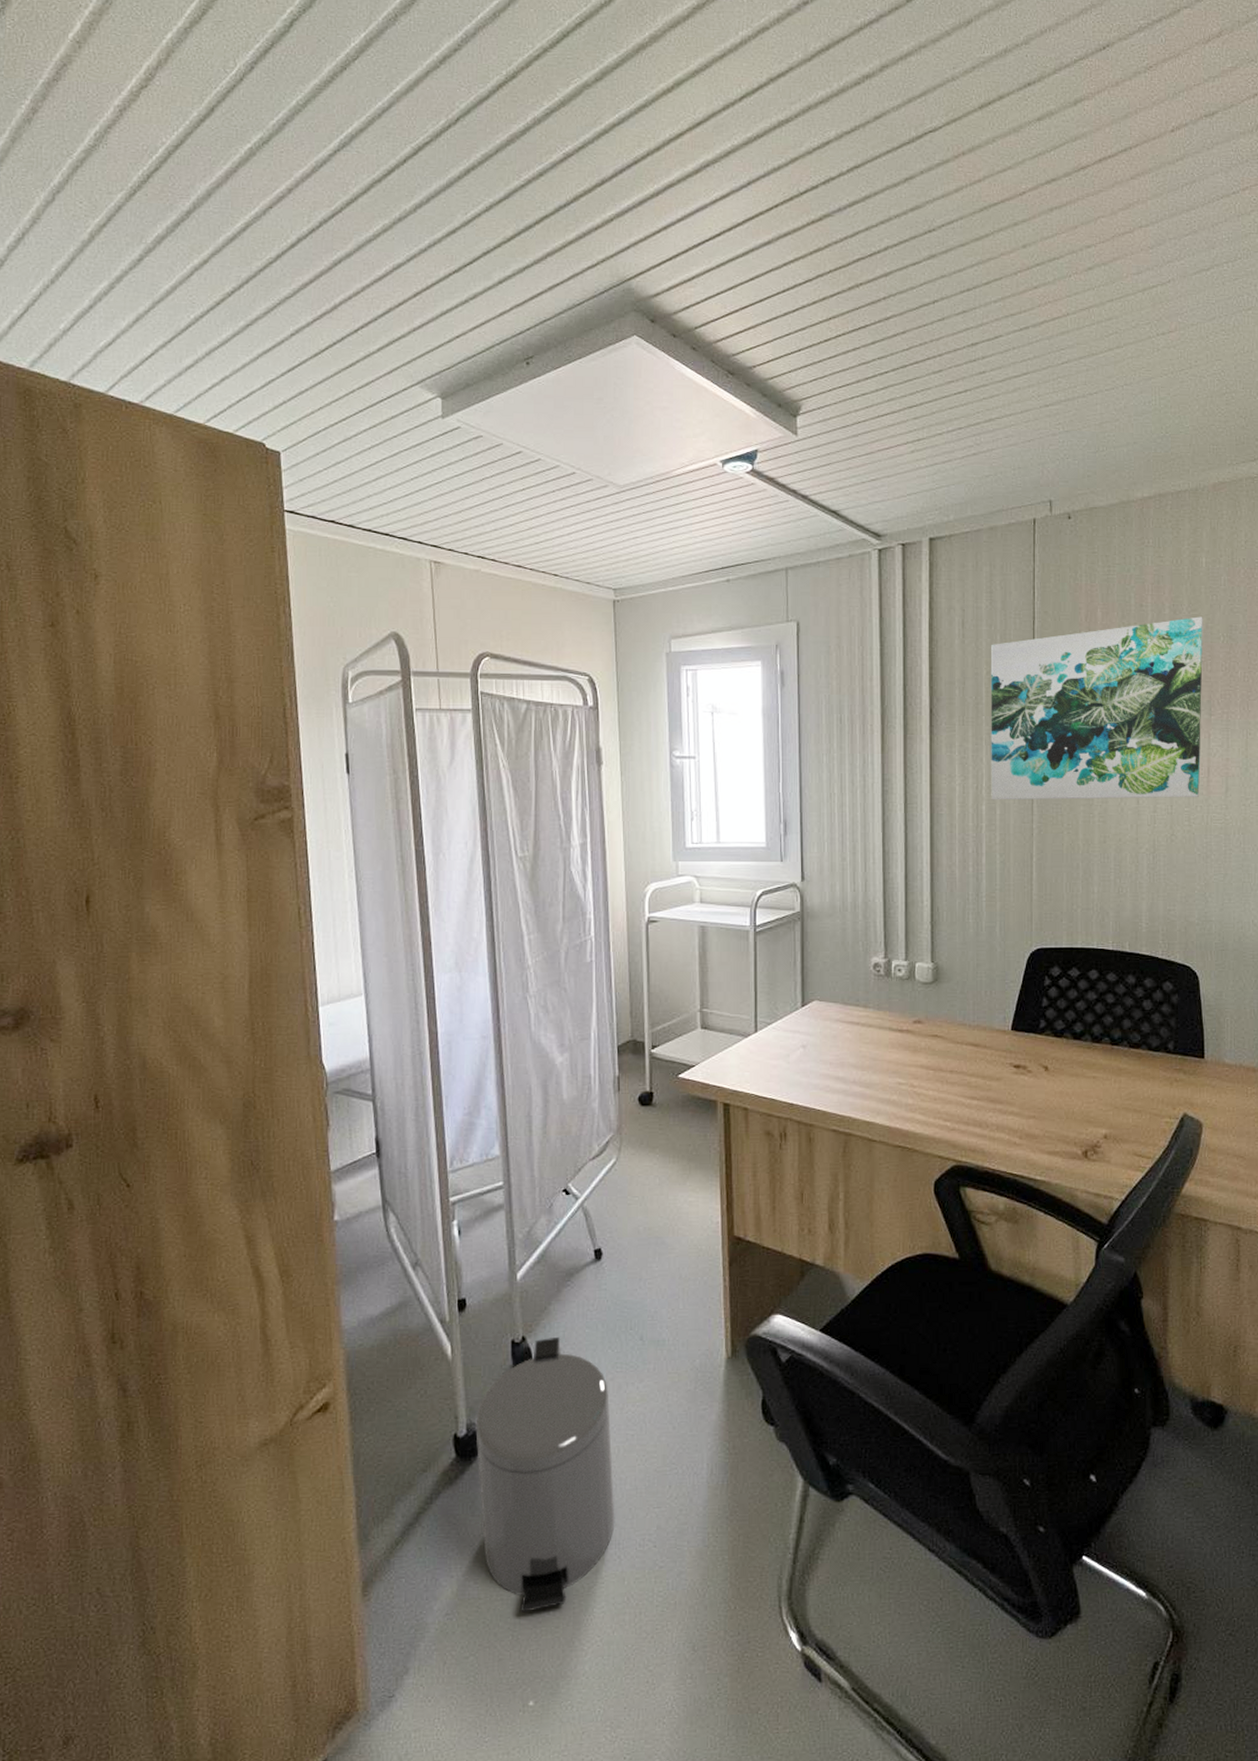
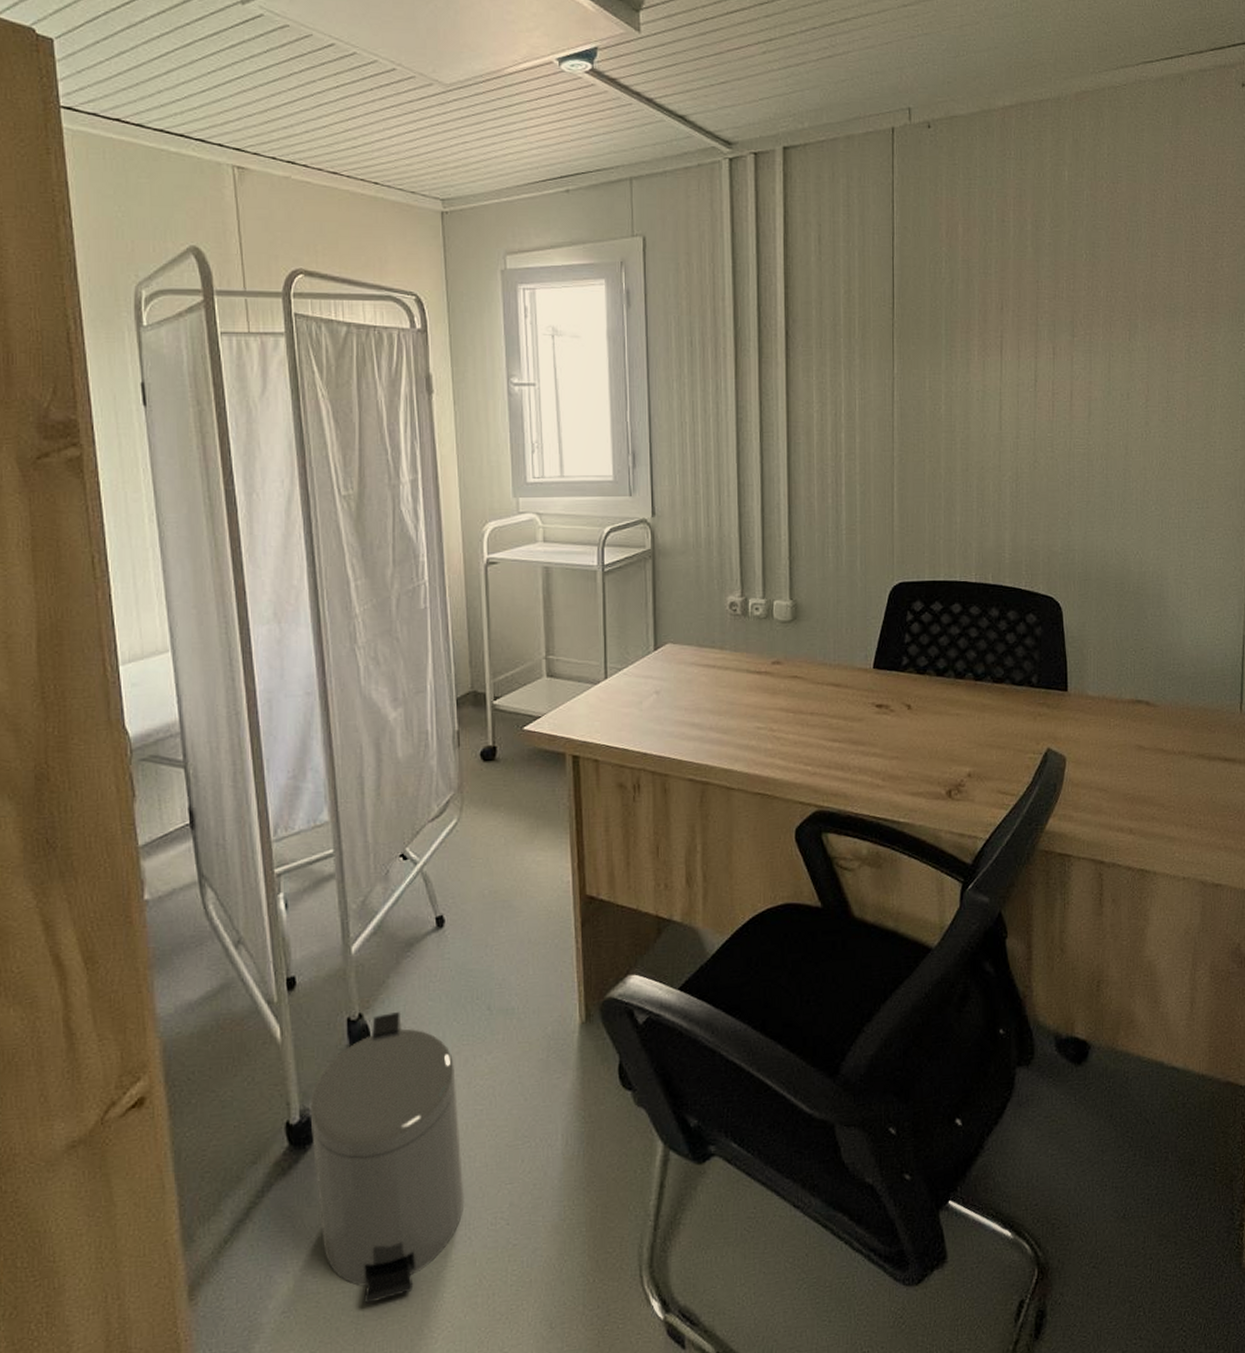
wall art: present [990,616,1204,800] -> none [848,233,1066,428]

